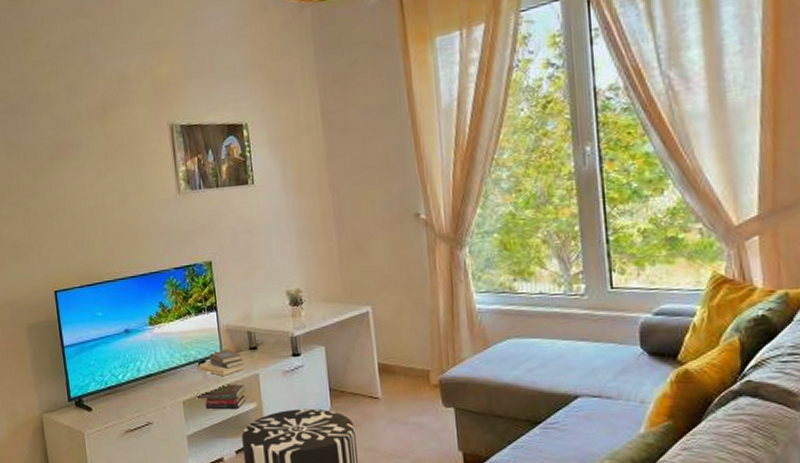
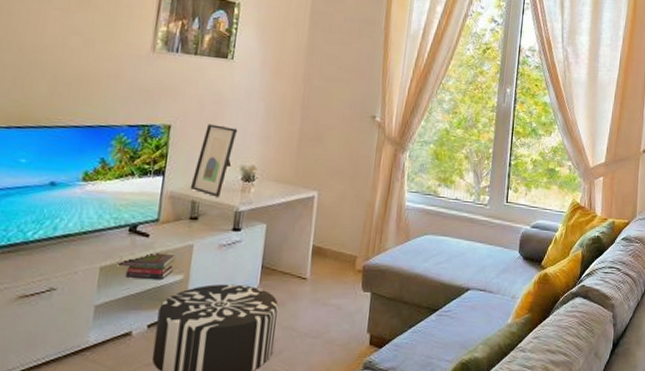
books: present [198,349,245,377] -> none [128,216,181,245]
picture frame: none [242,253,277,325] -> present [190,124,238,197]

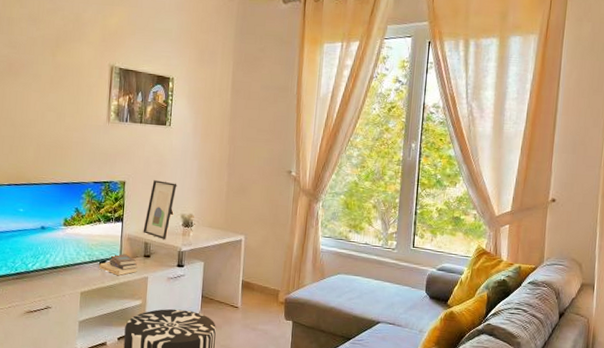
books: present [117,253,176,279] -> none [93,283,135,303]
books: none [128,216,181,245] -> present [99,254,138,276]

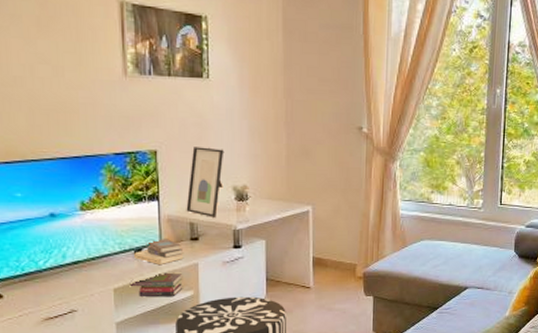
books: none [93,283,135,303] -> present [129,274,183,296]

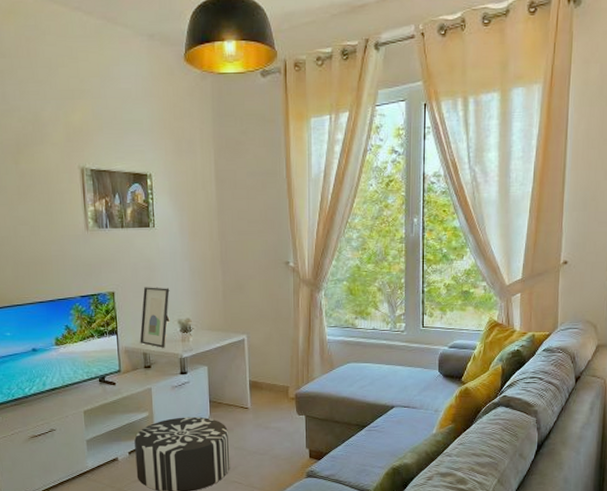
books: present [129,274,183,296] -> none [96,397,139,417]
books: present [134,239,184,266] -> none [99,367,140,391]

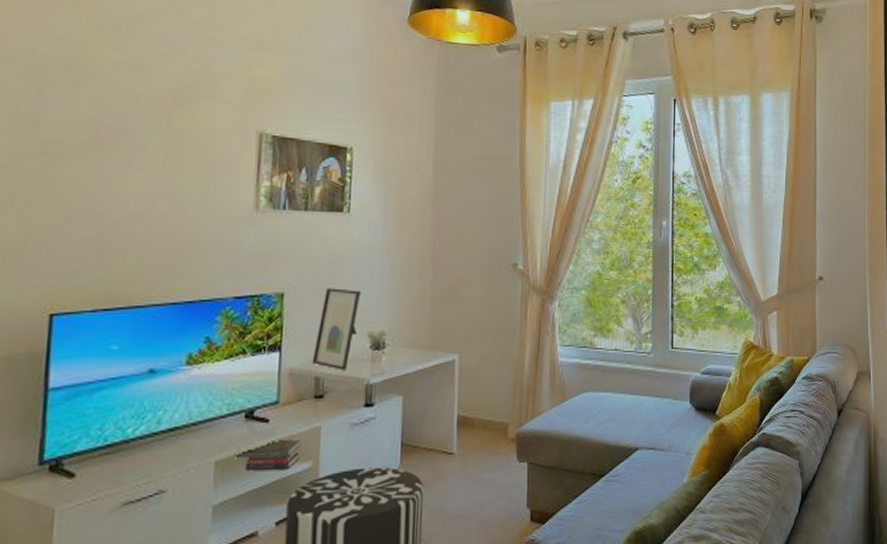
books: none [96,397,139,417] -> present [235,440,301,470]

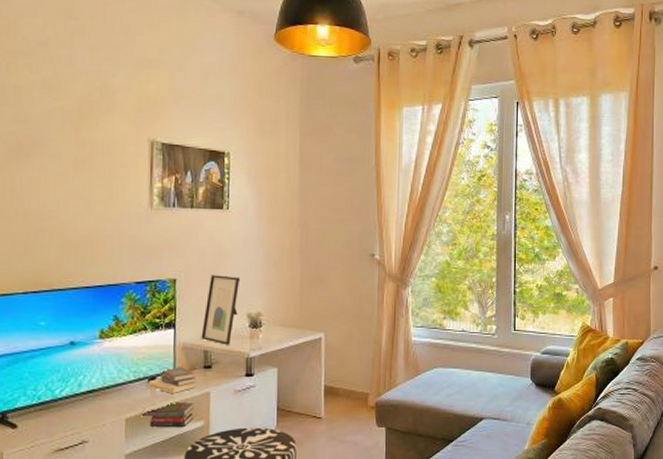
books: none [244,397,305,431] -> present [148,367,197,395]

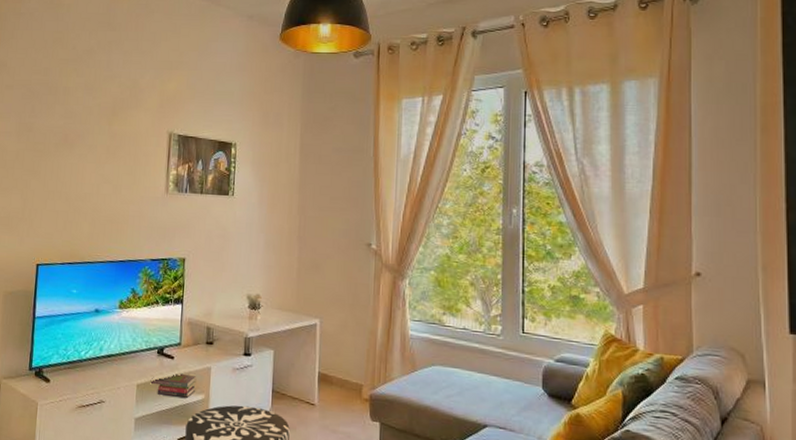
books: present [148,367,197,395] -> none [157,340,199,366]
picture frame: present [201,275,241,345] -> none [205,256,242,324]

